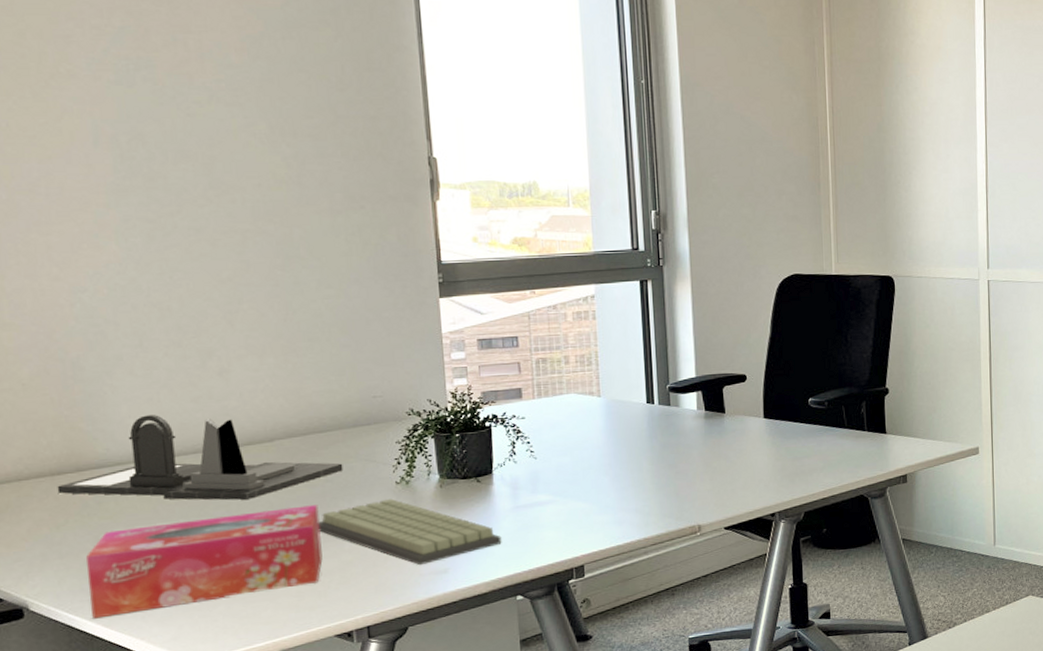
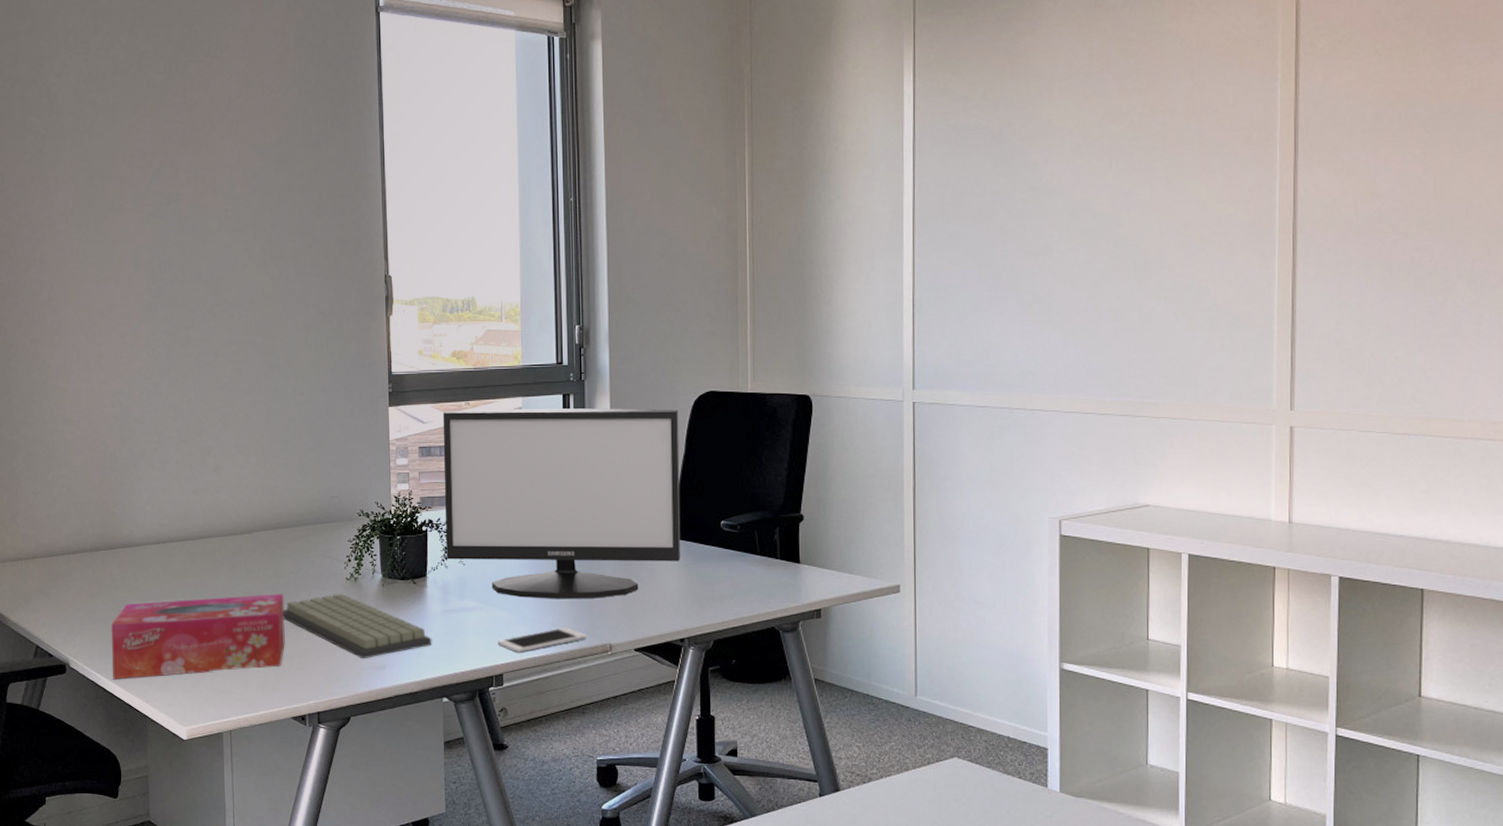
desk organizer: present [57,415,343,500] -> none [94,503,305,584]
monitor: none [504,292,769,487] -> present [442,408,681,599]
cell phone: none [577,513,674,543] -> present [498,627,587,653]

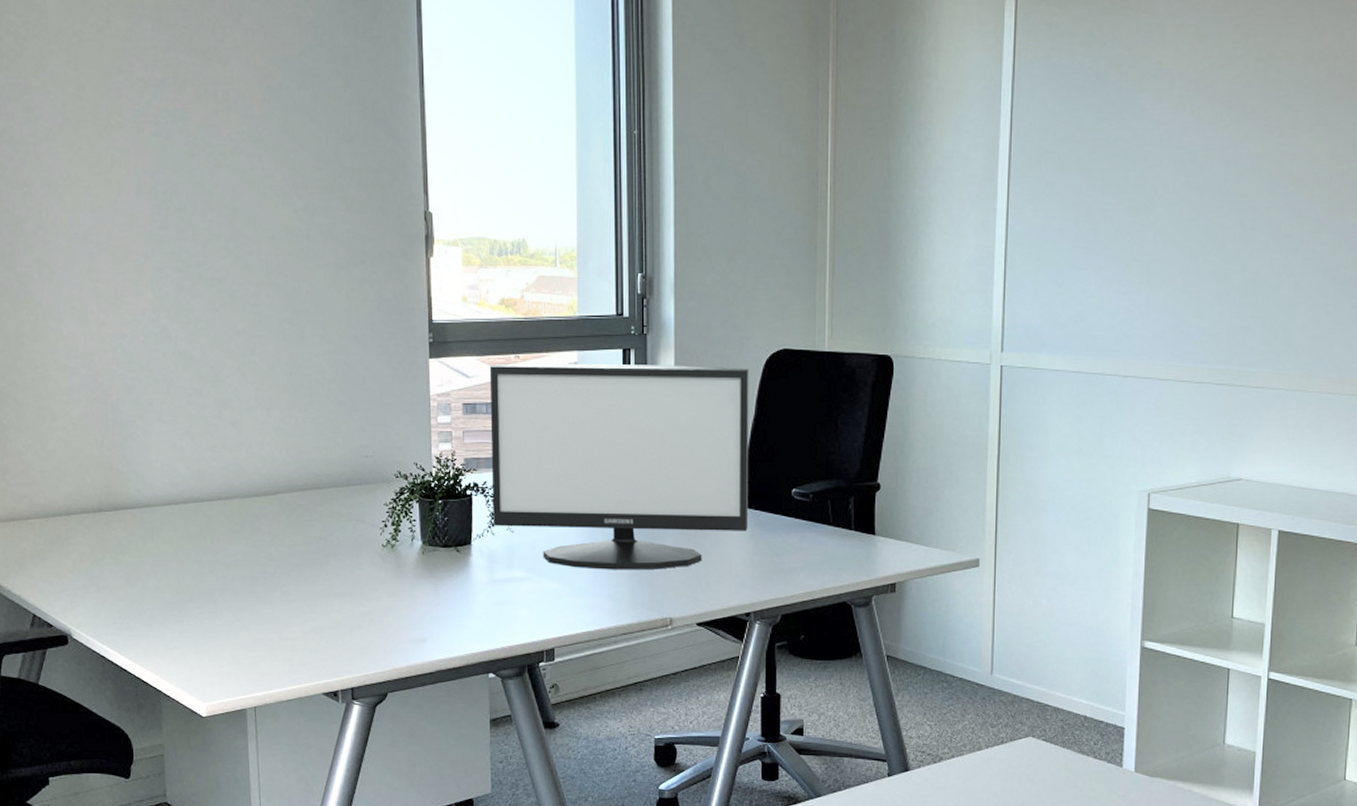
tissue box: present [110,594,285,680] -> none [117,561,315,652]
keyboard: present [283,593,432,659] -> none [312,561,477,632]
cell phone: present [498,627,587,653] -> none [549,600,646,626]

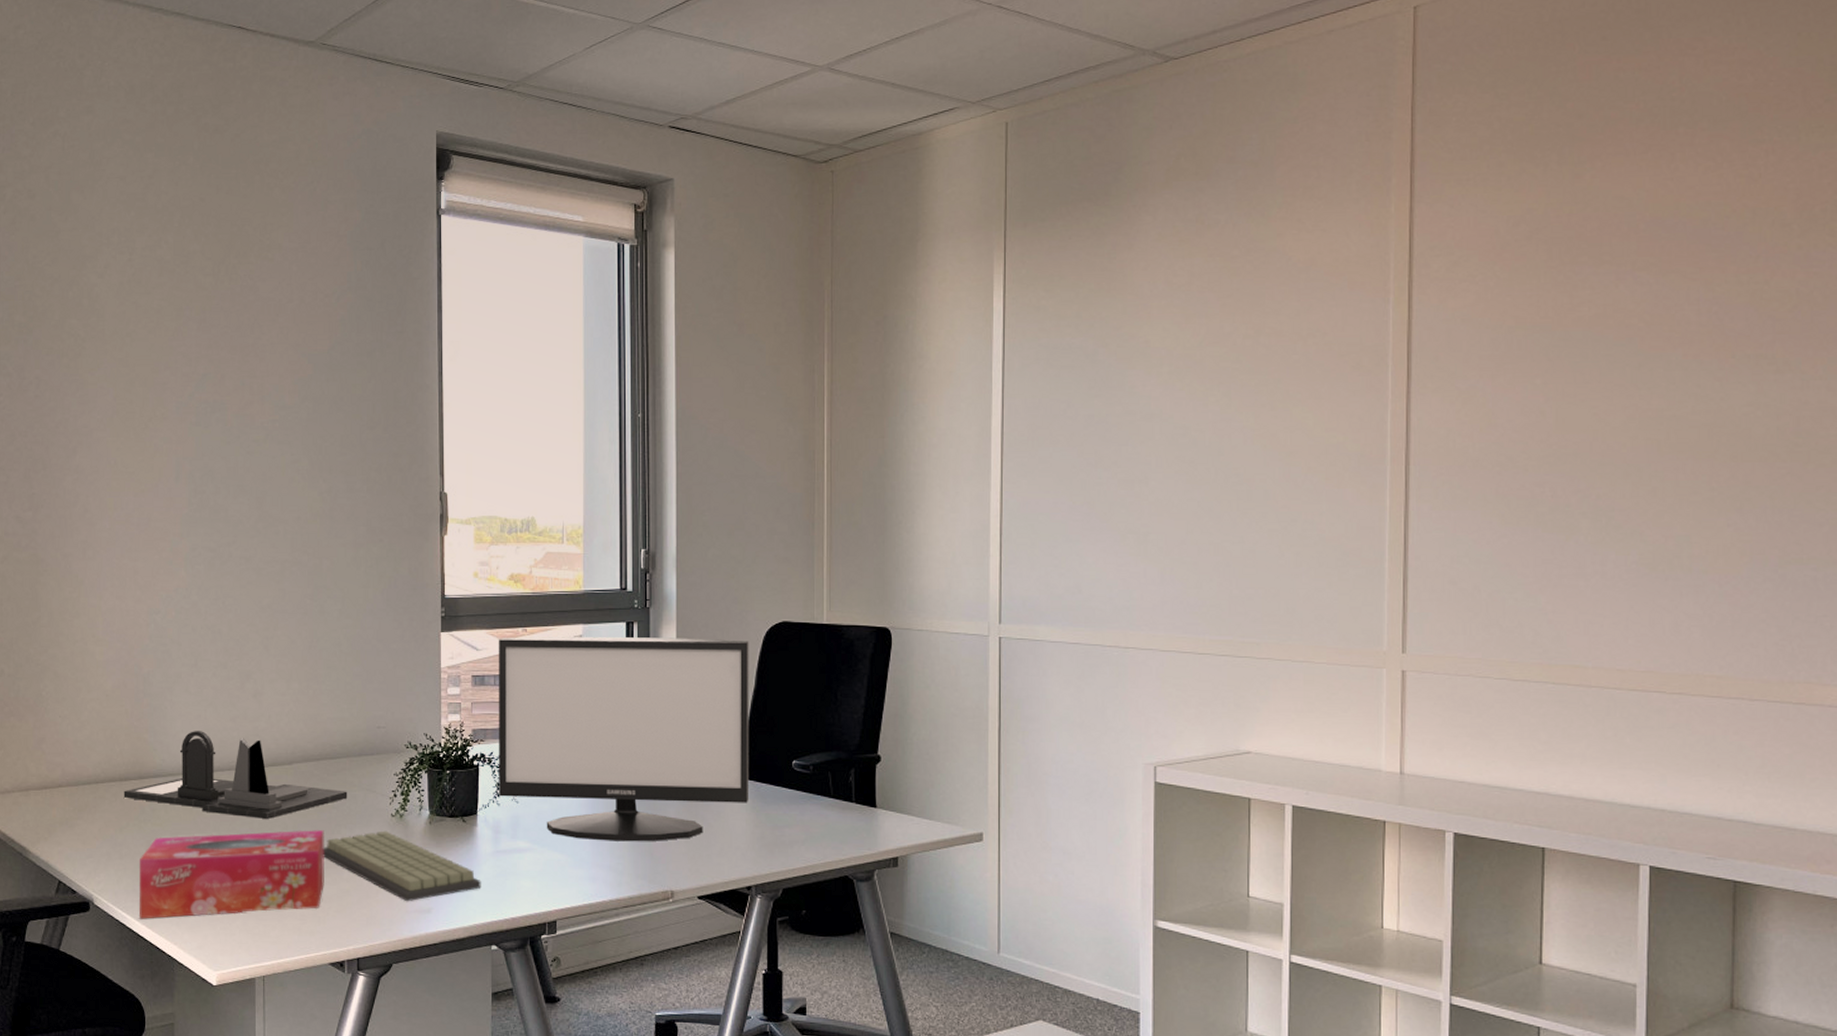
desk organizer: none [97,461,336,550] -> present [123,731,348,819]
tissue box: none [117,561,315,652] -> present [139,830,324,919]
keyboard: none [312,561,477,632] -> present [323,830,481,902]

